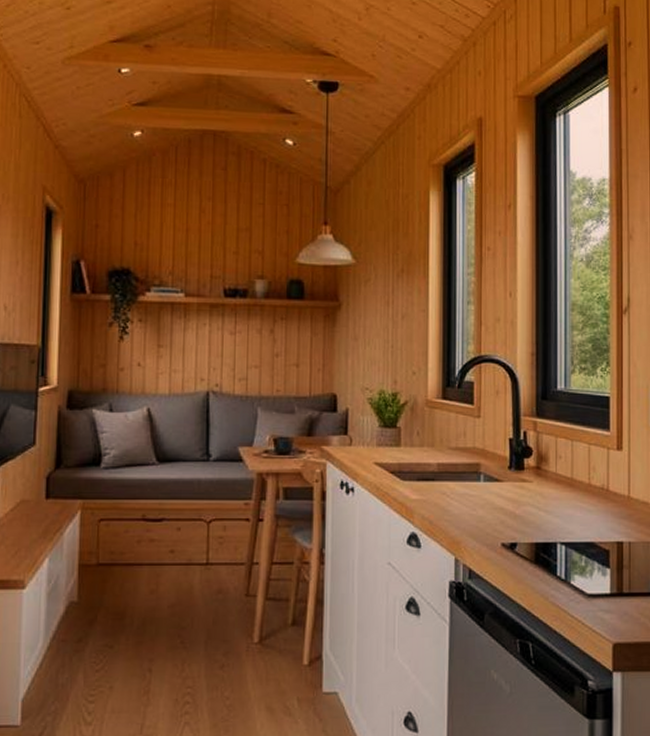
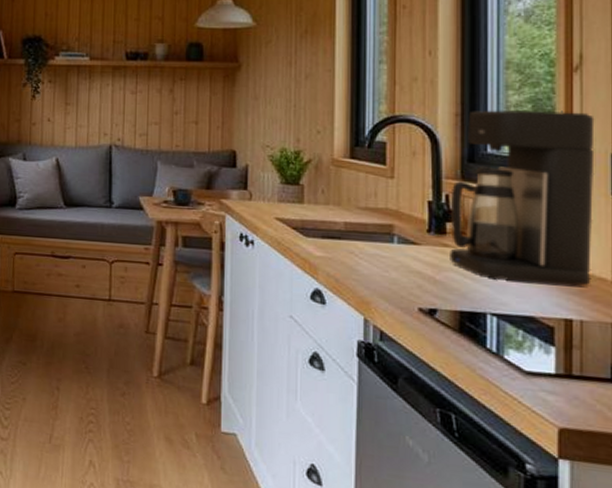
coffee maker: none [527,348,639,510] -> present [450,109,595,286]

